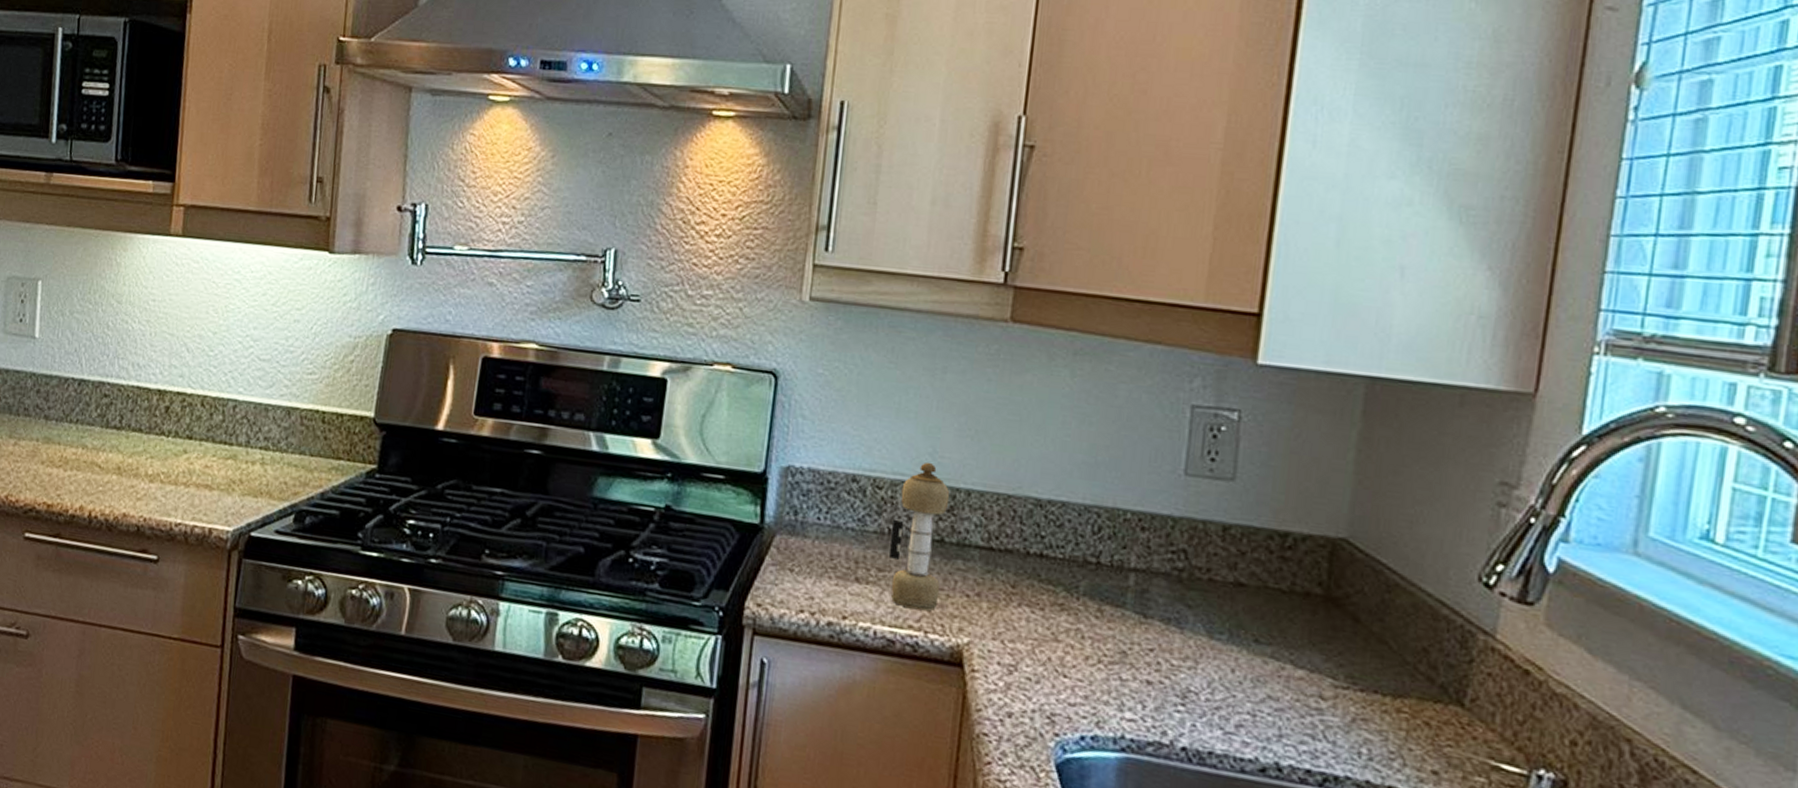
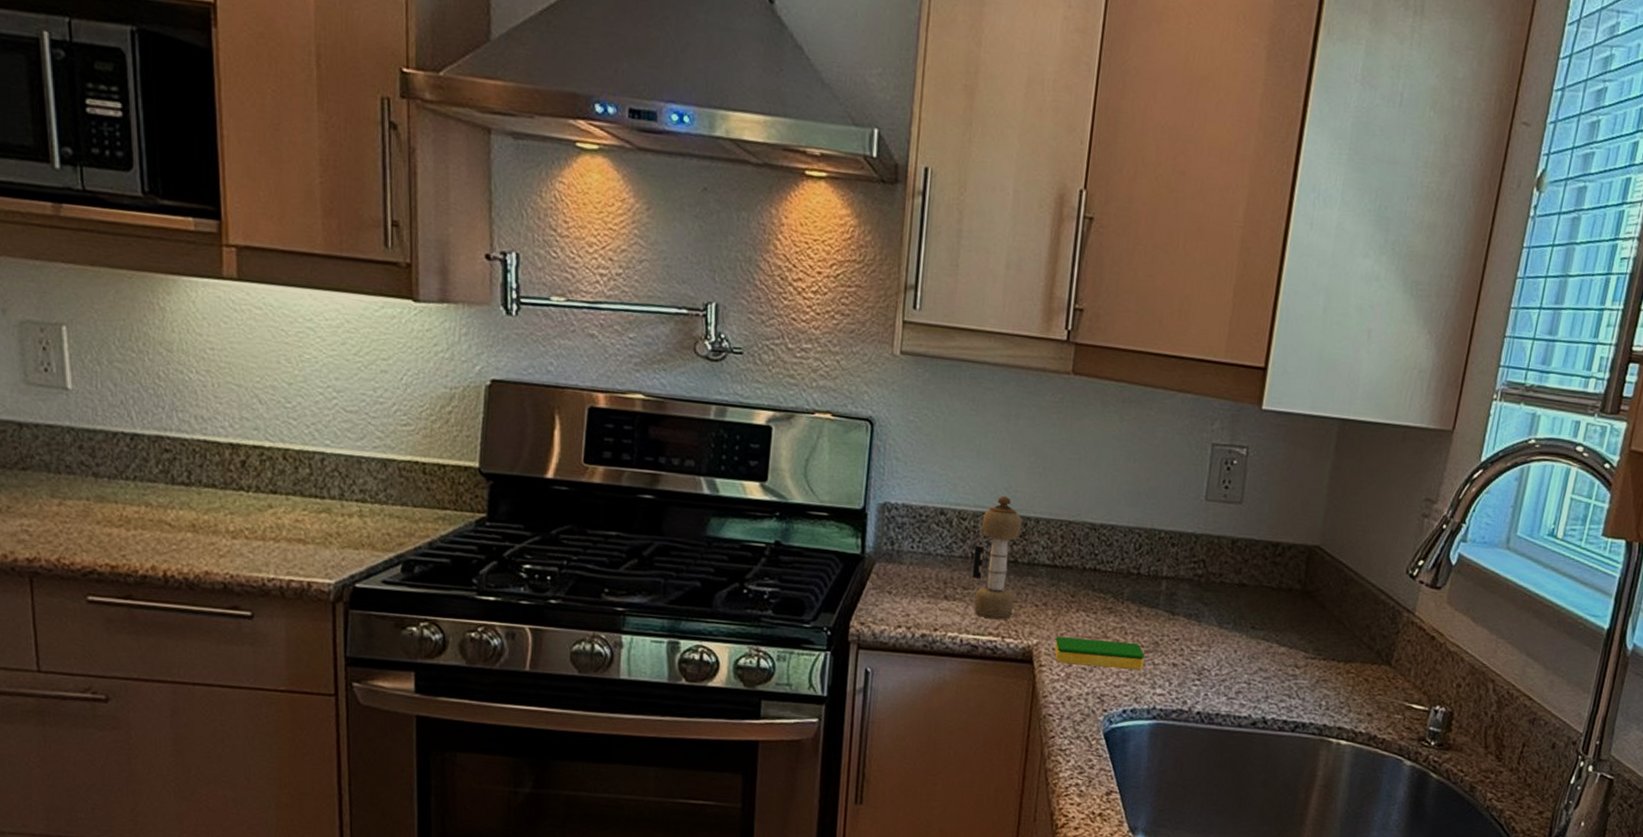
dish sponge: none [990,636,1108,686] -> present [1054,637,1145,670]

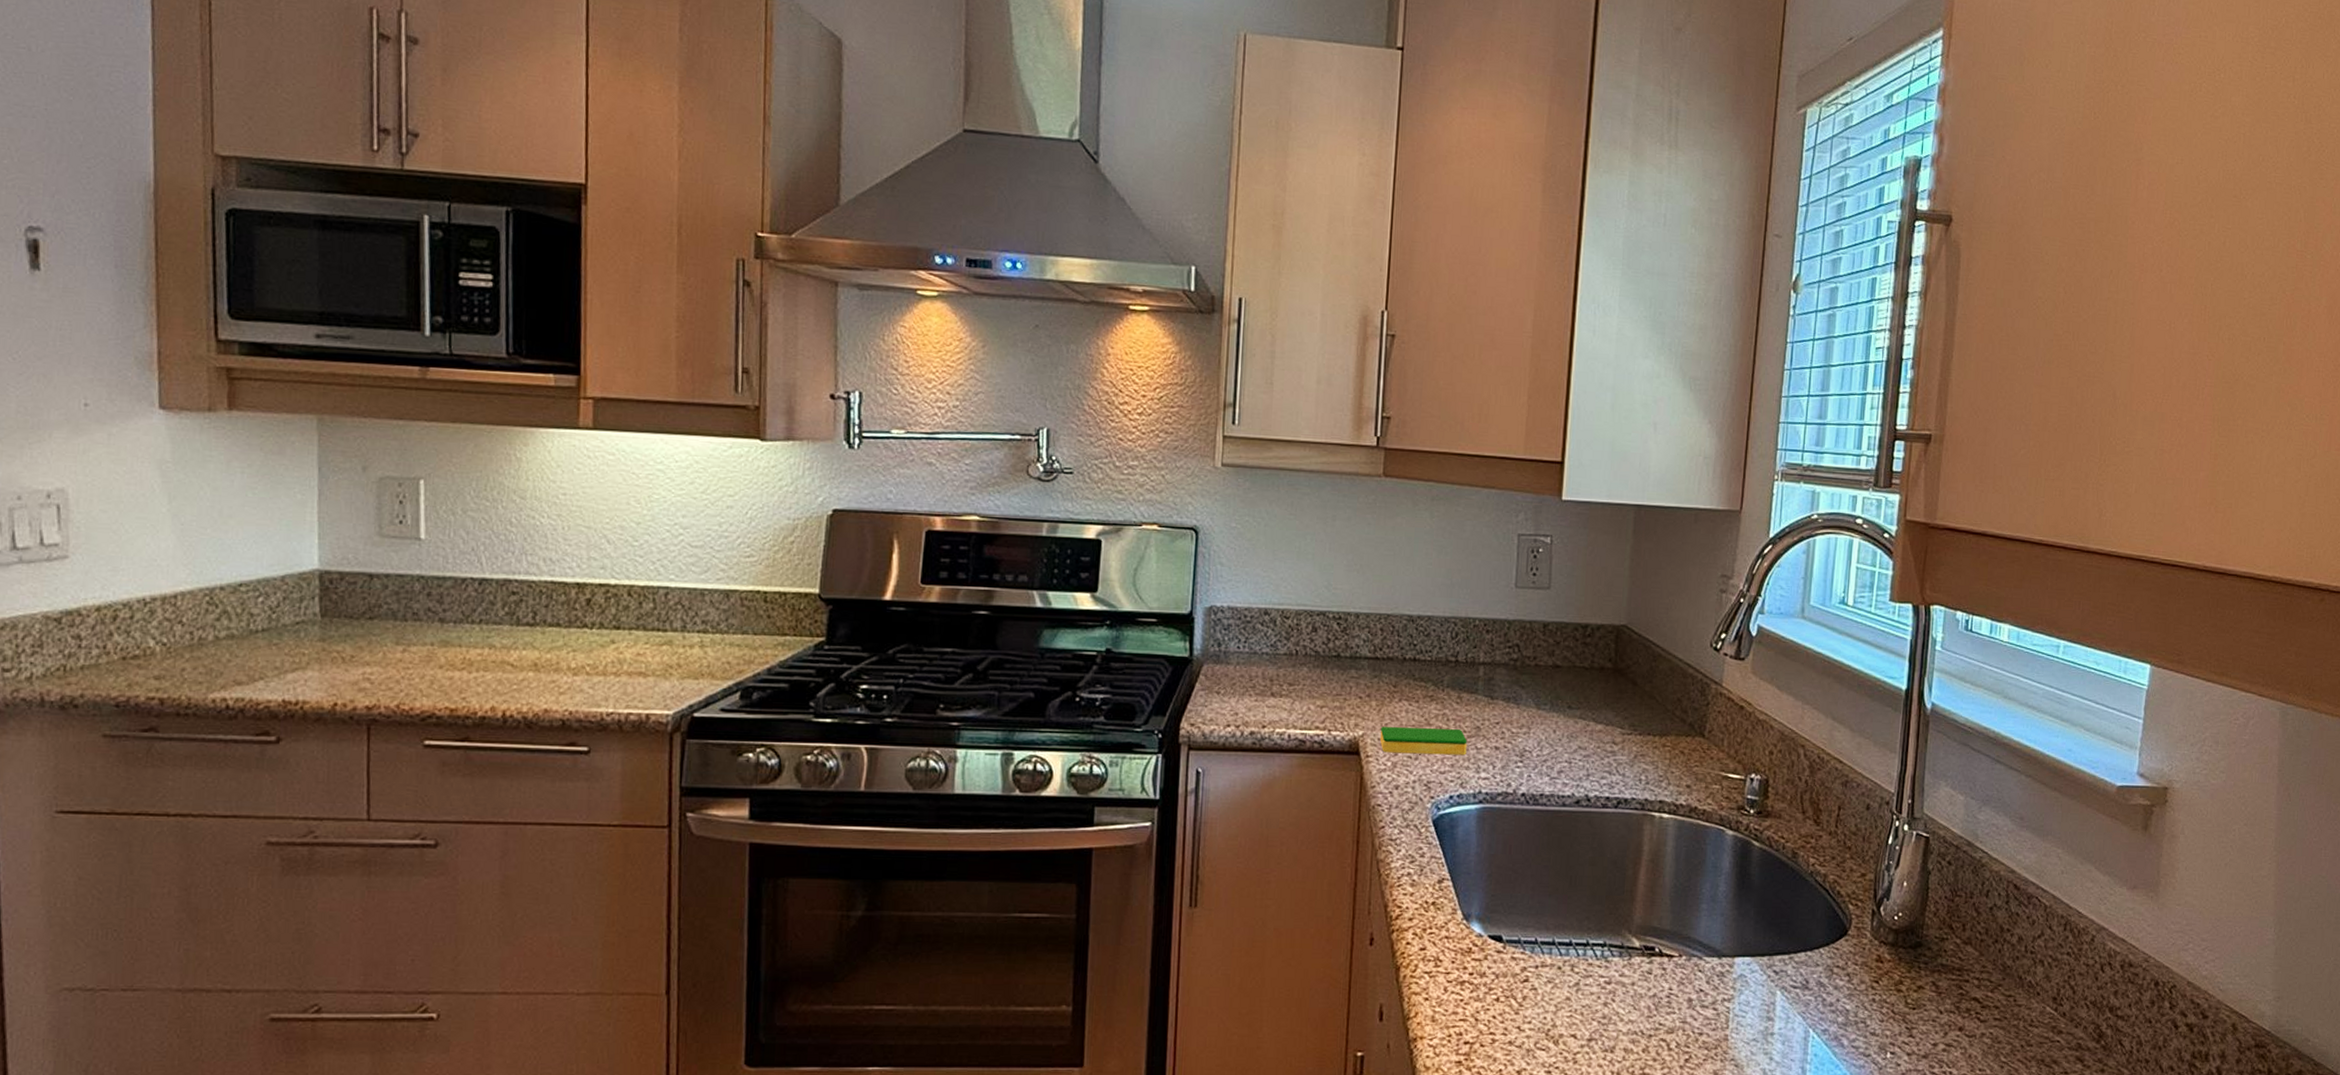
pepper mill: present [973,495,1023,621] -> none [1298,593,1343,714]

